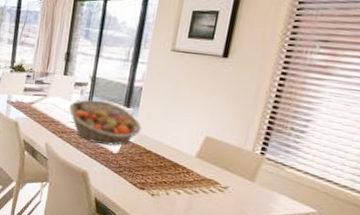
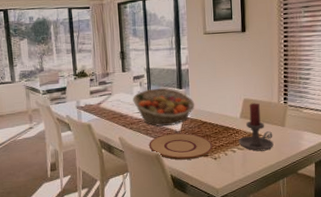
plate: none [77,152,154,189] -> present [149,133,214,160]
candle holder: none [186,143,236,204] -> present [238,103,274,152]

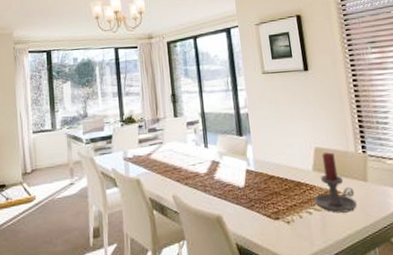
fruit basket: present [133,87,195,126] -> none [187,135,259,182]
plate: present [149,133,214,160] -> none [208,190,285,225]

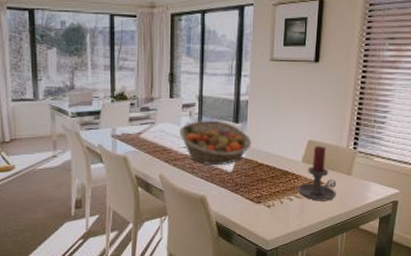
fruit basket: none [187,135,259,182] -> present [179,120,252,165]

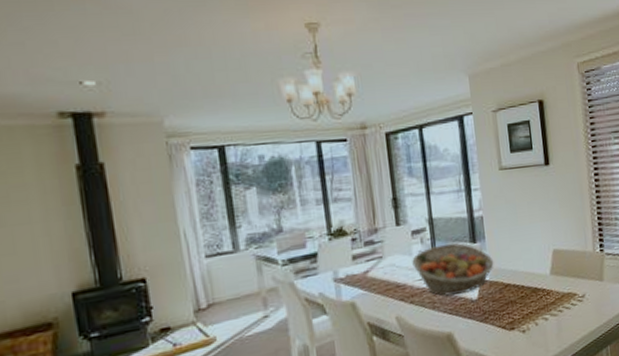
candle holder: present [297,146,337,201] -> none [550,253,592,316]

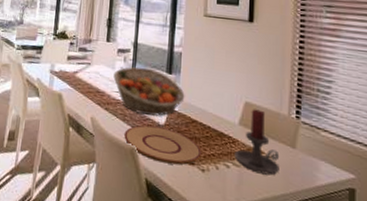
plate: none [437,301,521,340] -> present [124,125,203,165]
candle holder: none [550,253,592,316] -> present [234,109,280,176]

